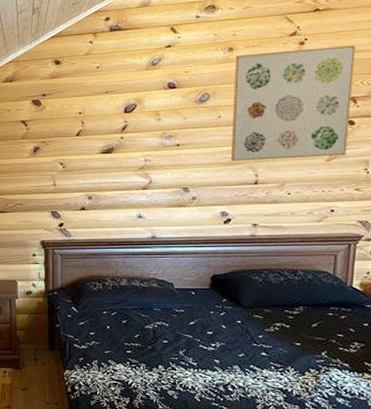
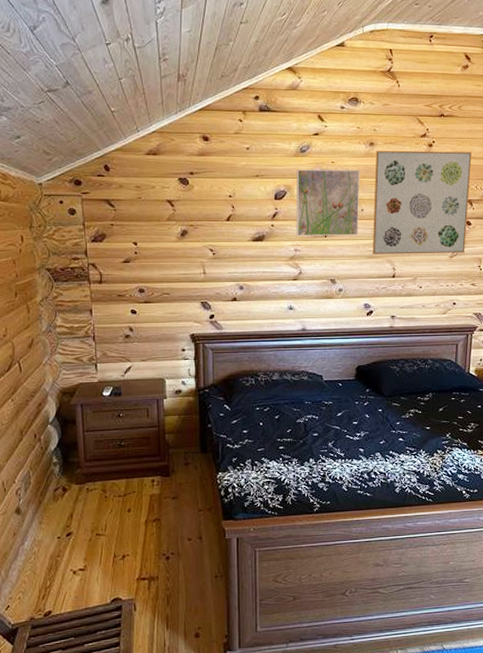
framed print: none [146,76,217,147] -> present [296,169,360,237]

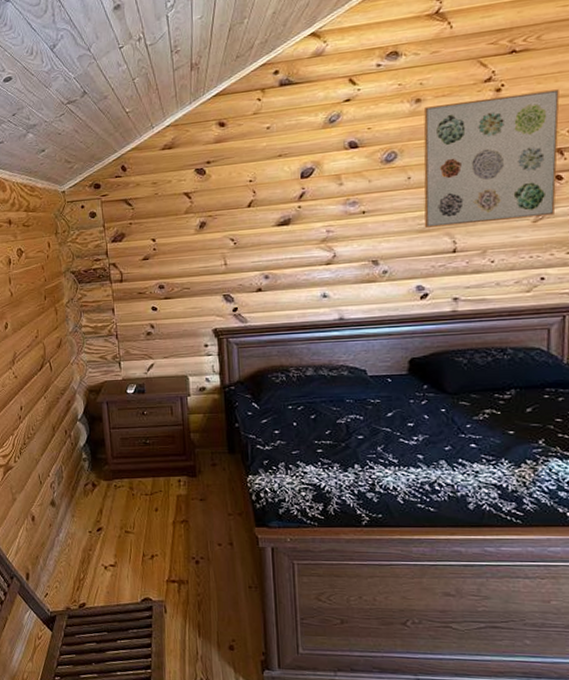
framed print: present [296,169,360,237] -> none [325,132,406,216]

